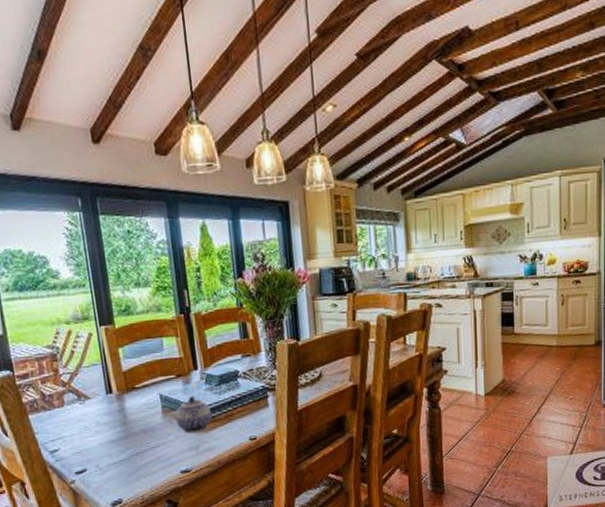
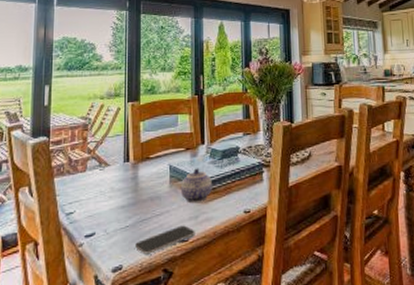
smartphone: none [133,456,198,487] -> present [135,225,195,255]

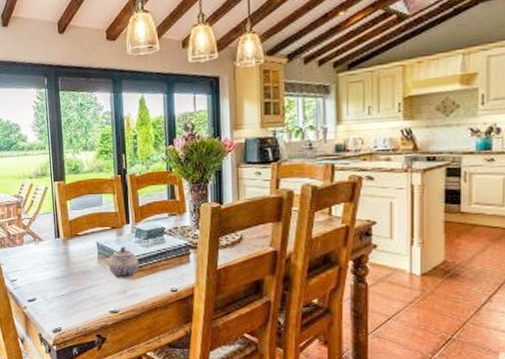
smartphone: present [135,225,195,255] -> none [71,298,124,321]

